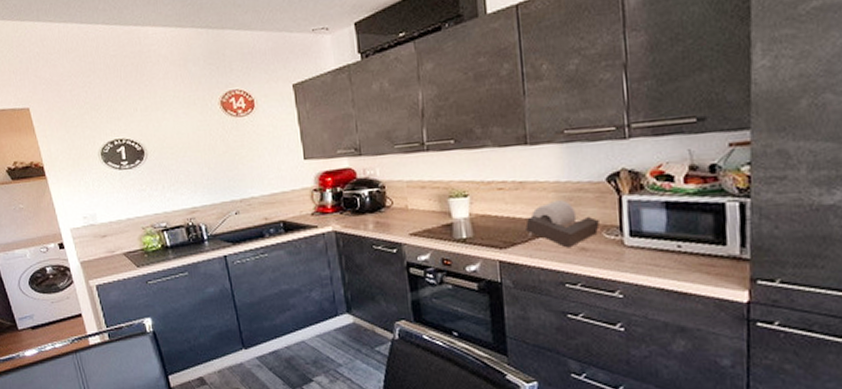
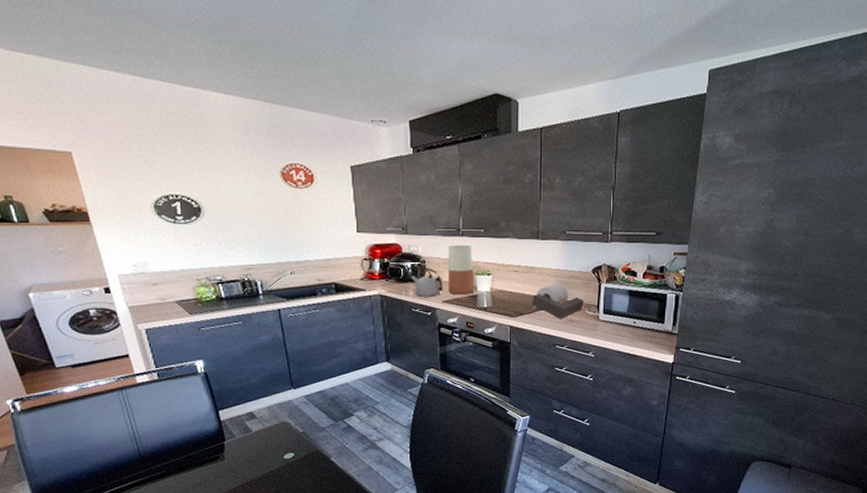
kettle: none [369,193,409,230] -> present [411,266,443,297]
vase: none [411,161,449,225] -> present [448,245,475,294]

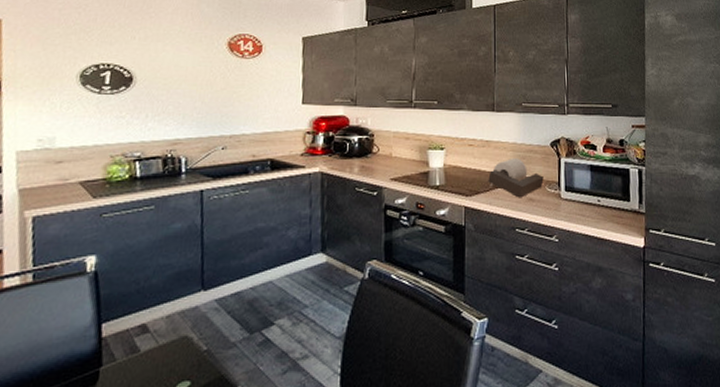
kettle: present [411,266,443,297] -> none [357,140,392,174]
vase: present [448,245,475,294] -> none [398,118,427,171]

